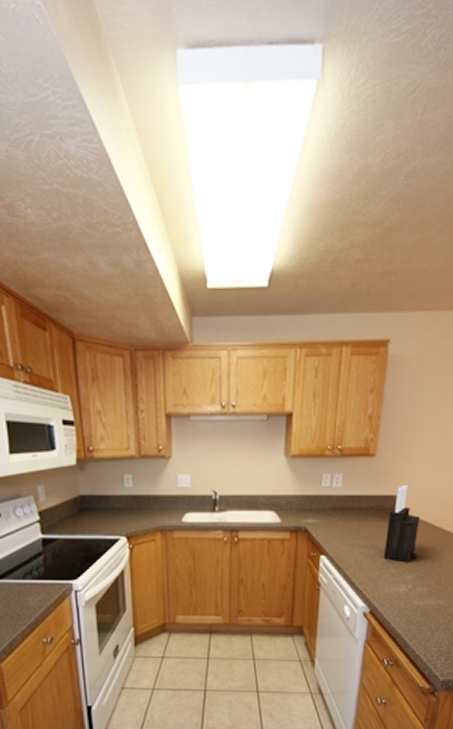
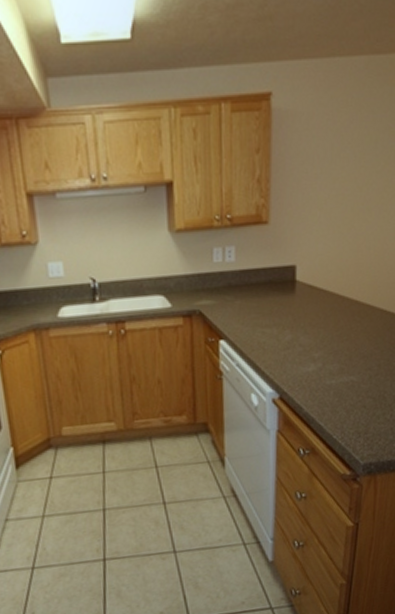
knife block: present [383,484,419,563] -> none [287,252,323,339]

